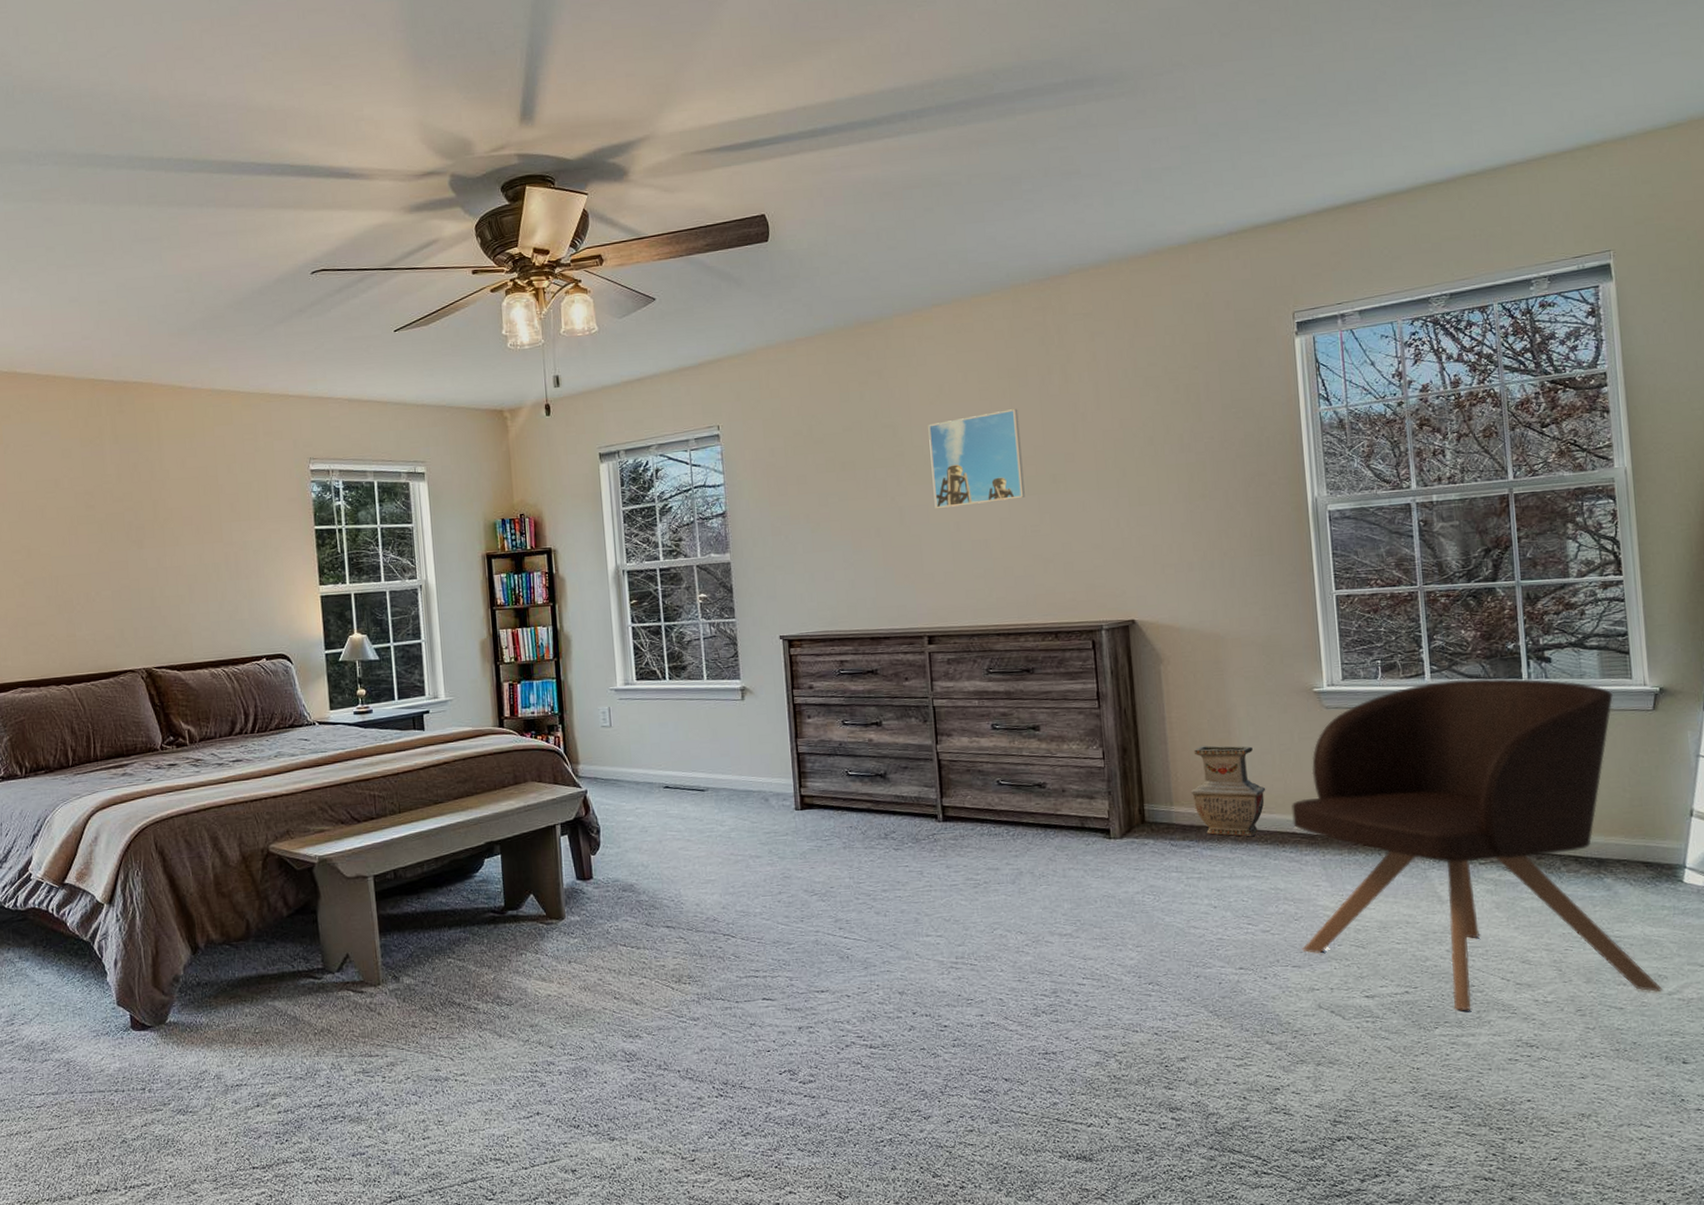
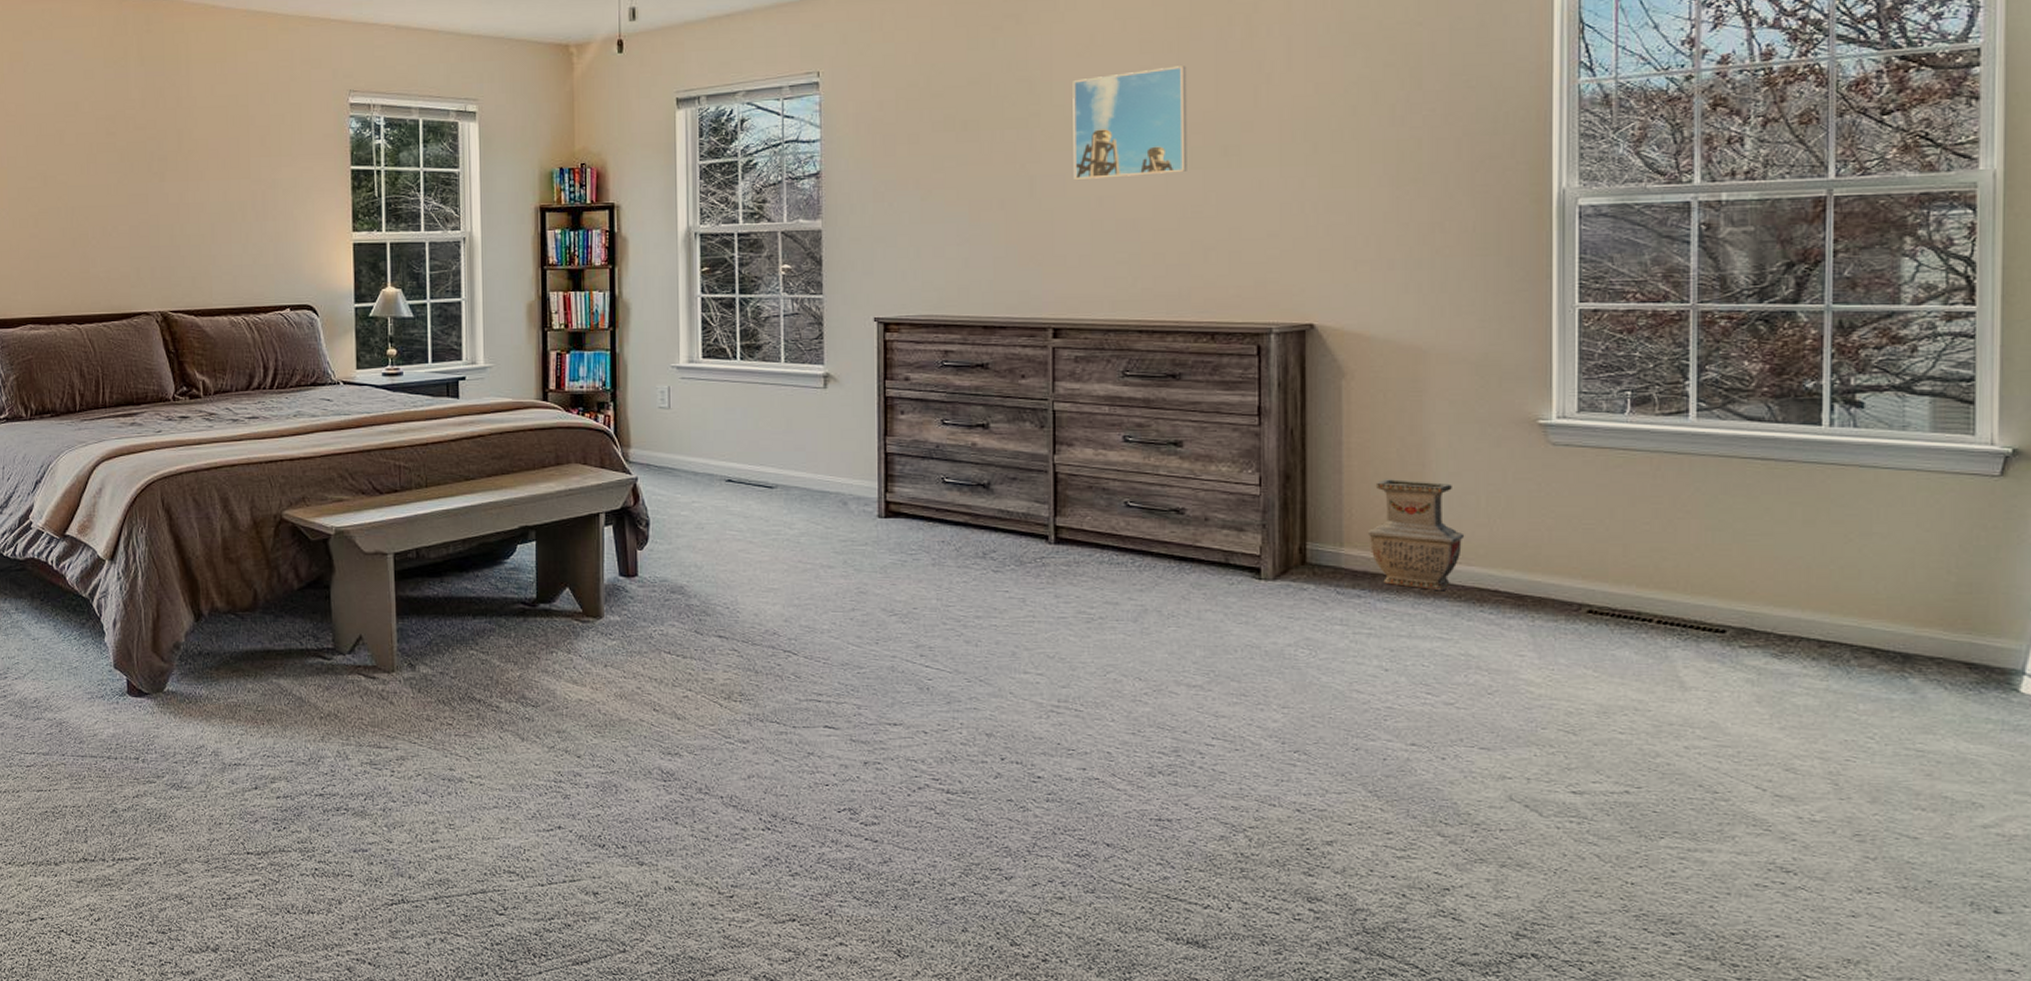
armchair: present [1291,678,1663,1011] -> none [1494,421,1977,822]

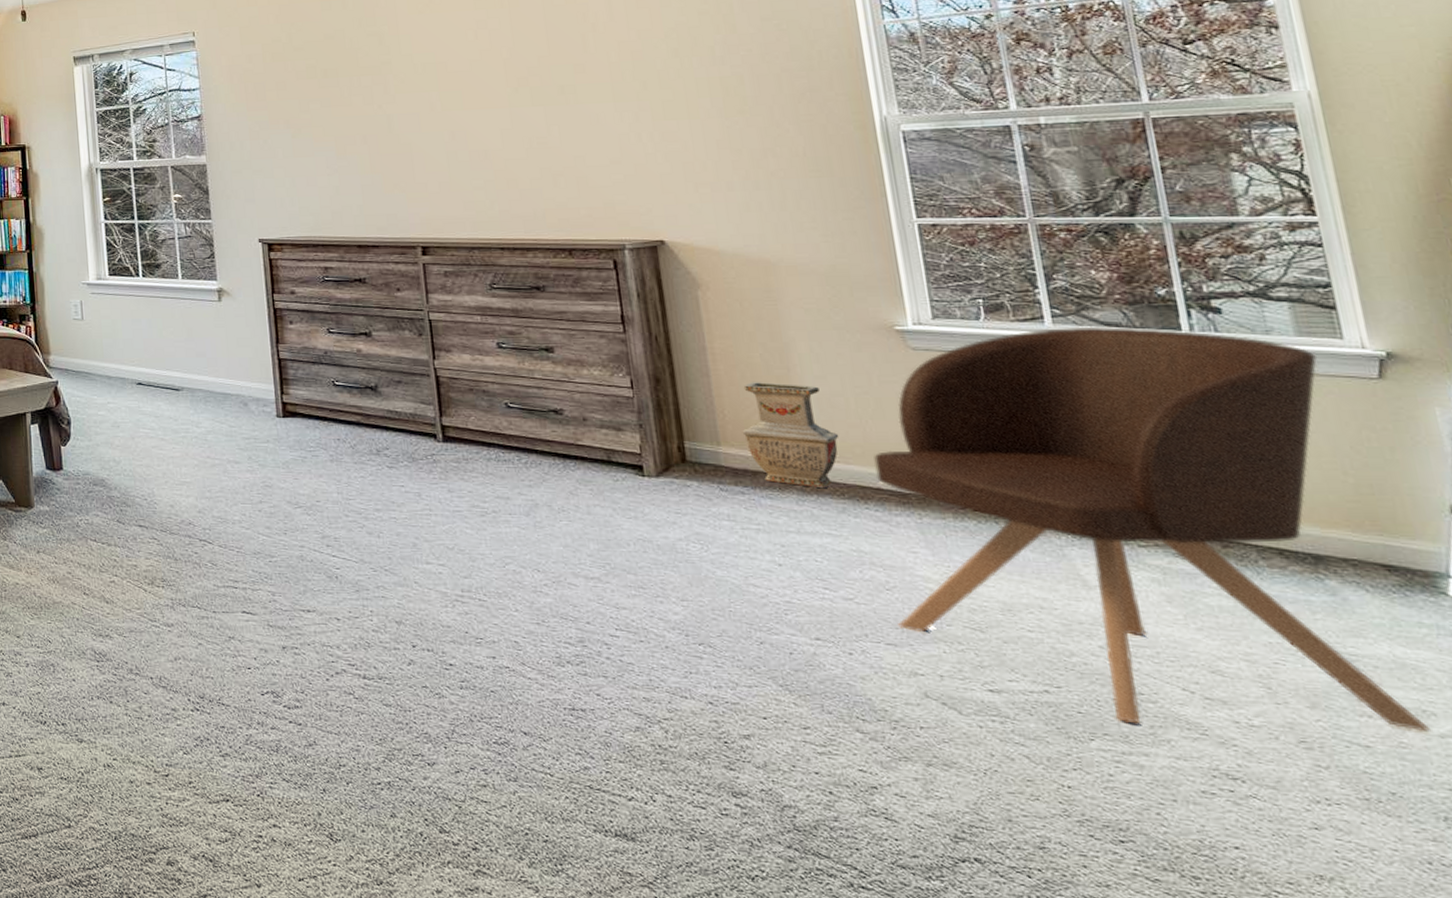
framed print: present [1073,66,1187,181] -> none [417,19,529,118]
armchair: none [1494,421,1977,822] -> present [874,326,1432,731]

